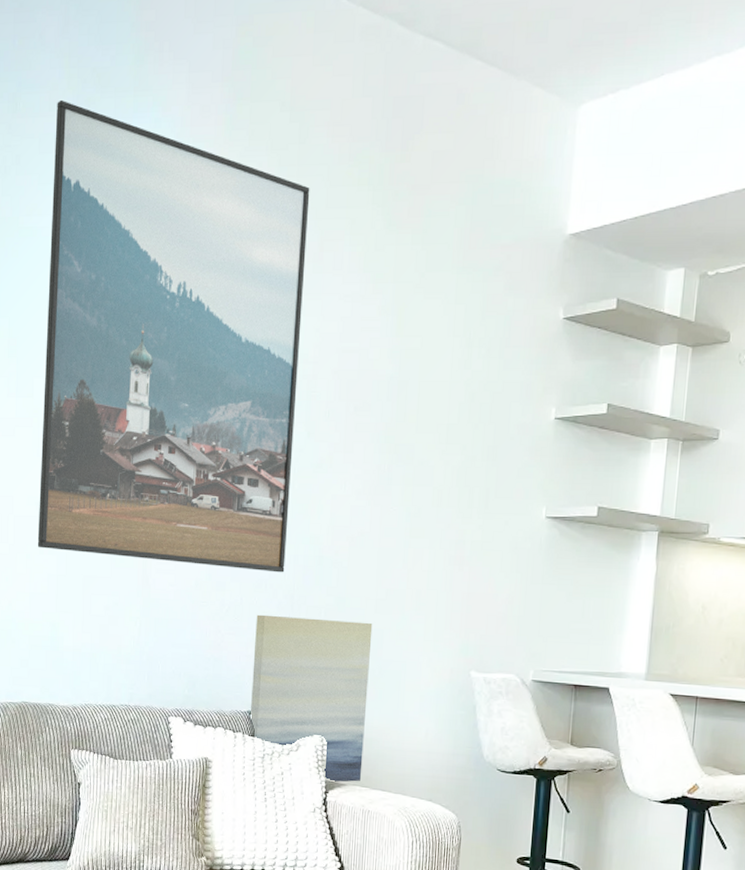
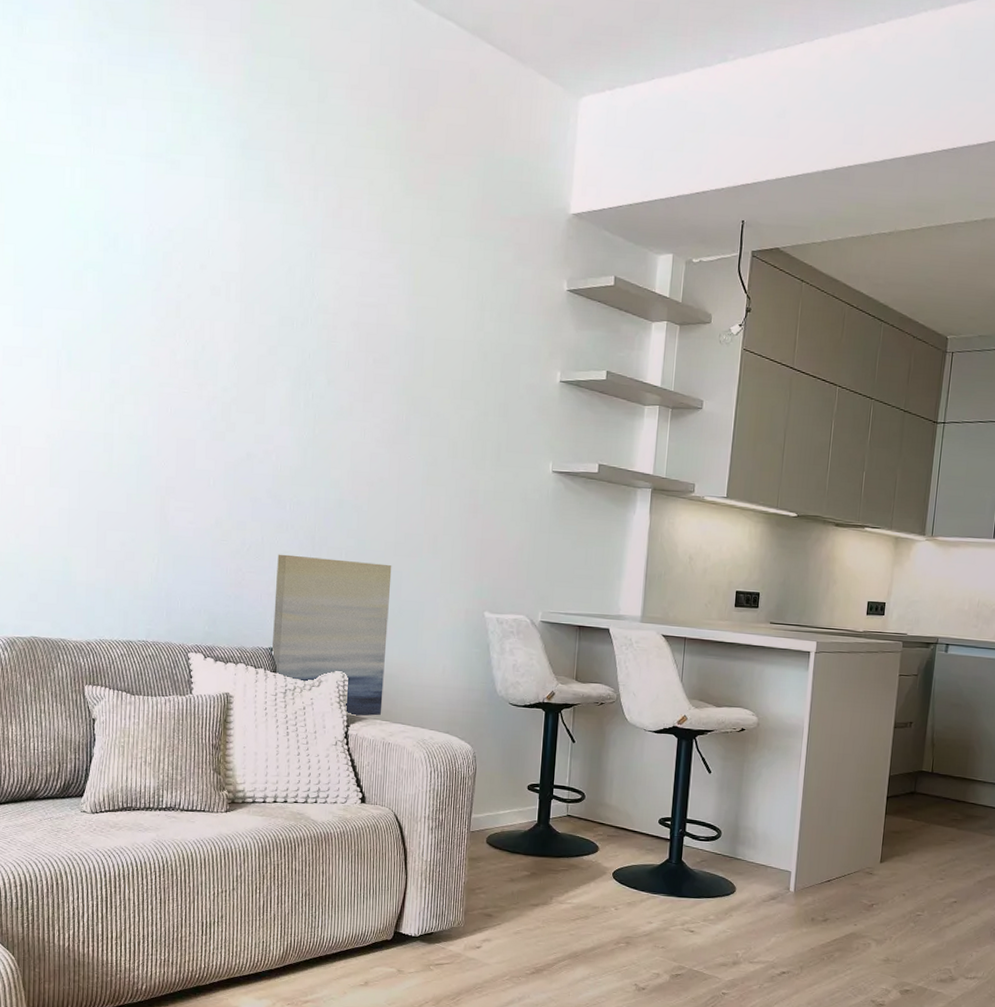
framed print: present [37,101,310,573] -> none [47,30,329,514]

